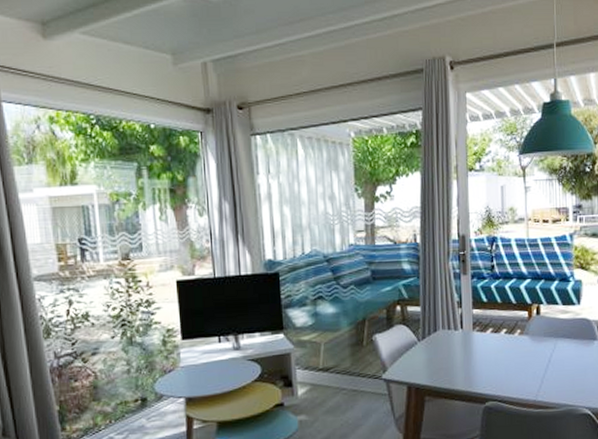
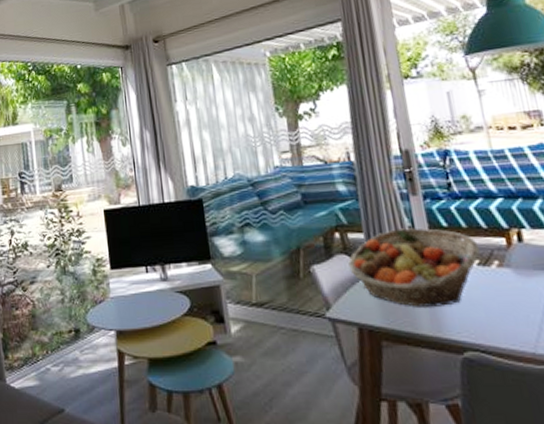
fruit basket: none [405,302,508,368] -> present [348,228,480,307]

